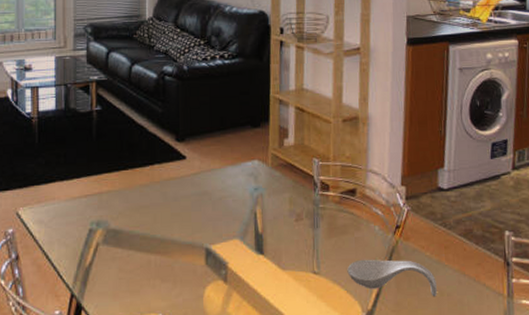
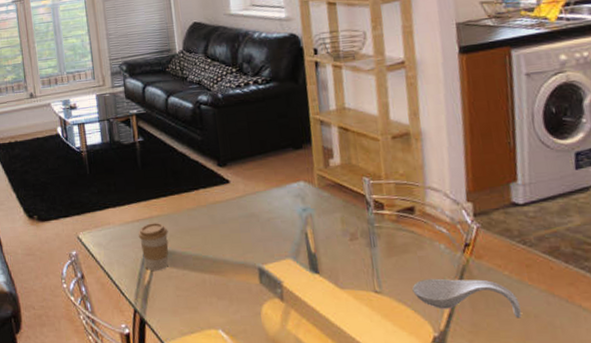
coffee cup: none [84,199,117,251] -> present [138,223,169,271]

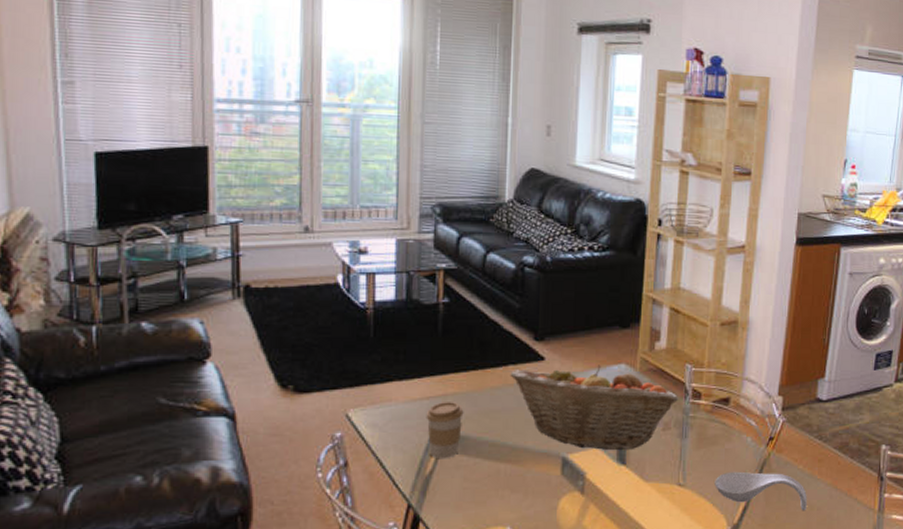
fruit basket: none [201,183,362,261] -> present [510,365,679,451]

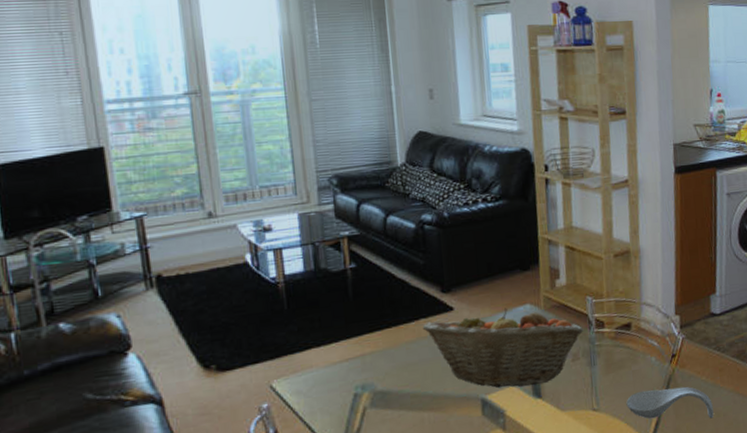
coffee cup: present [426,402,464,458] -> none [347,360,383,416]

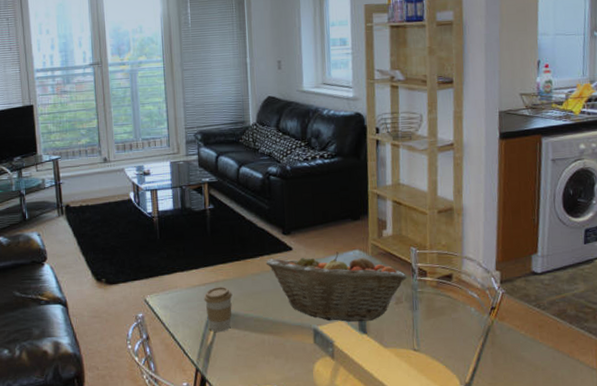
coffee cup: none [347,360,383,416] -> present [203,287,233,332]
spoon rest: present [626,386,714,419] -> none [445,337,532,371]

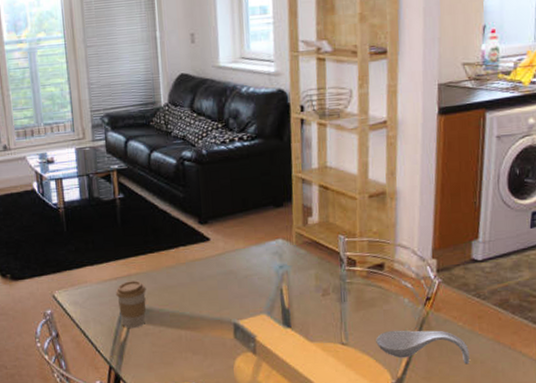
fruit basket: present [265,251,408,322] -> none [181,241,335,316]
spoon rest: none [445,337,532,371] -> present [376,330,470,365]

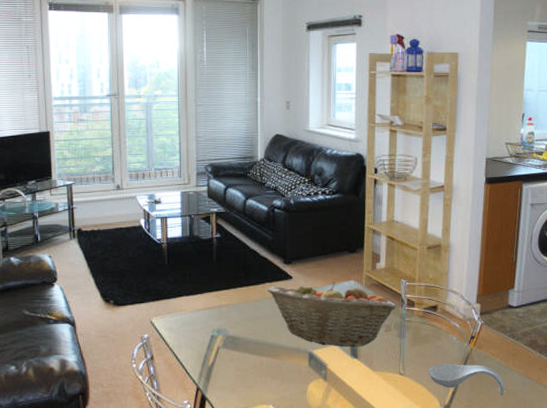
coffee cup: present [115,280,146,328] -> none [207,311,235,353]
fruit basket: none [181,241,335,316] -> present [267,281,397,347]

